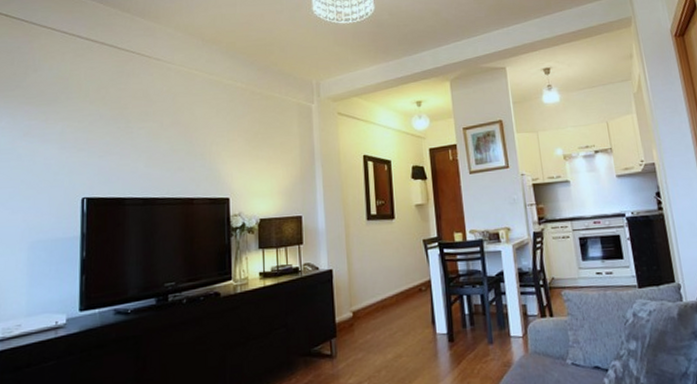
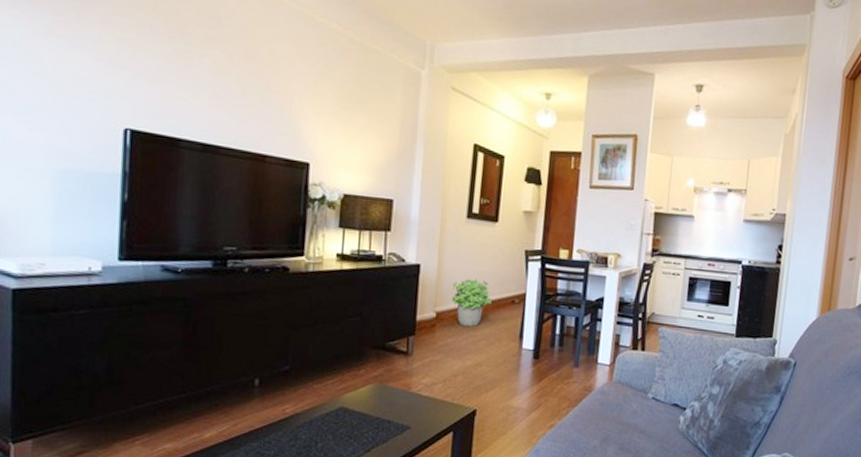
potted plant: none [363,273,401,321] -> present [452,278,492,327]

